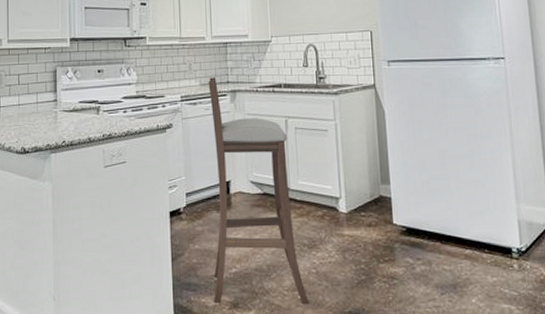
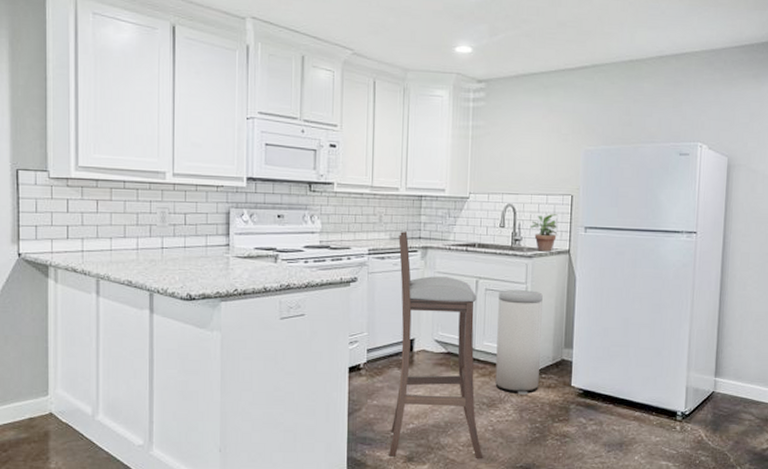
pedal bin: none [309,127,359,235] -> present [495,290,543,395]
potted plant: none [332,50,362,88] -> present [530,214,558,252]

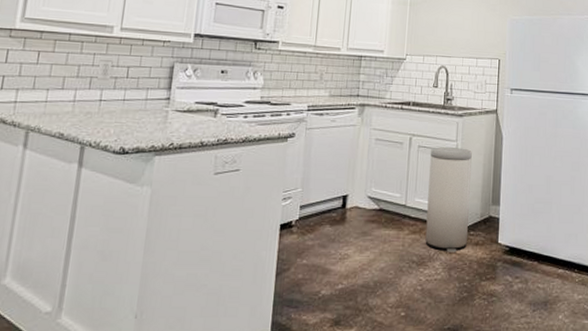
bar stool: present [389,231,483,458] -> none [315,89,411,320]
potted plant: present [530,214,558,252] -> none [461,76,487,111]

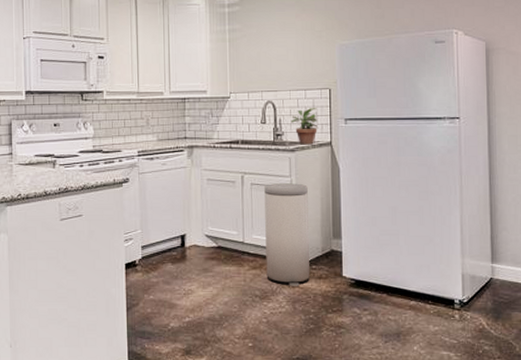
potted plant: none [461,76,487,111] -> present [290,108,319,145]

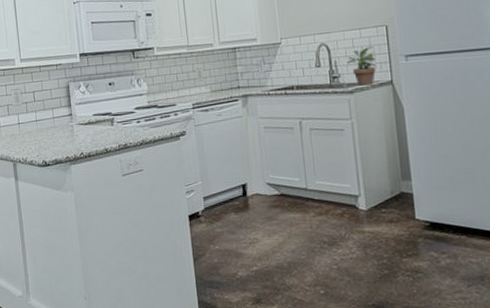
pedal bin: present [264,183,310,286] -> none [324,125,380,231]

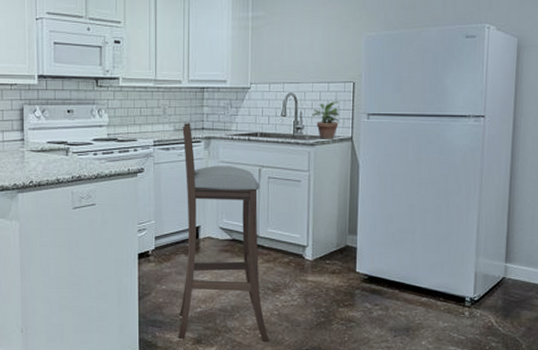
bar stool: none [219,83,332,299] -> present [178,123,269,341]

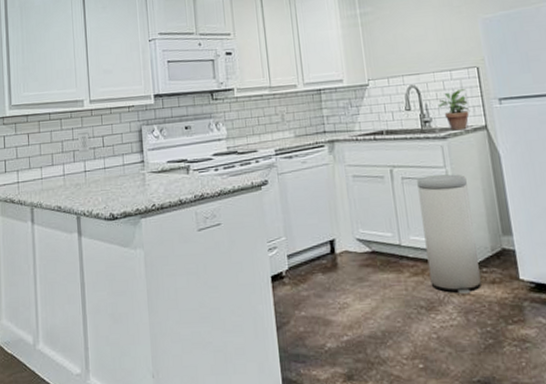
bar stool: present [178,123,269,341] -> none [303,127,432,375]
pedal bin: none [280,178,326,280] -> present [417,174,481,294]

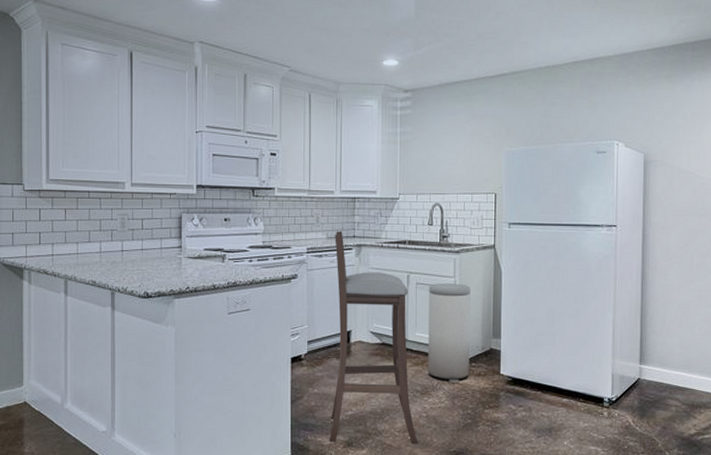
bar stool: none [303,127,432,375] -> present [330,231,418,443]
potted plant: present [437,89,470,131] -> none [456,211,483,247]

